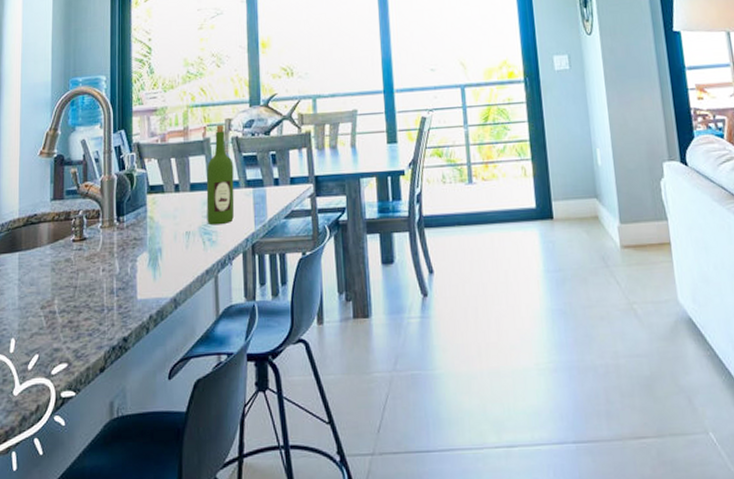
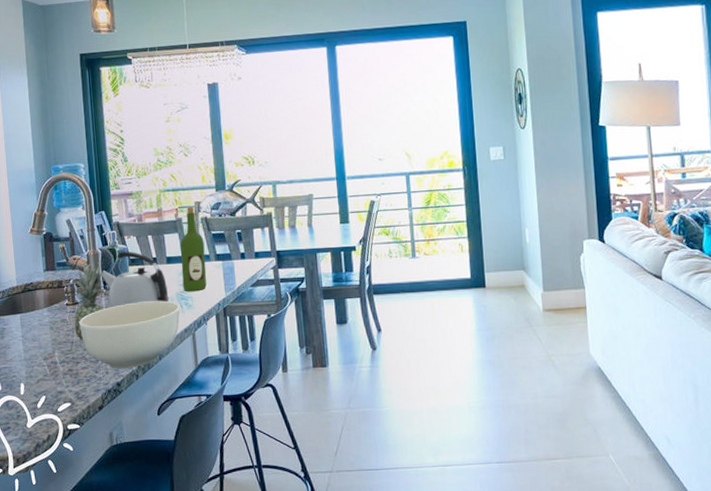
fruit: none [79,189,119,285] -> present [73,262,105,340]
bowl: none [86,235,202,321] -> present [79,300,180,369]
kettle: none [113,176,189,245] -> present [99,251,168,308]

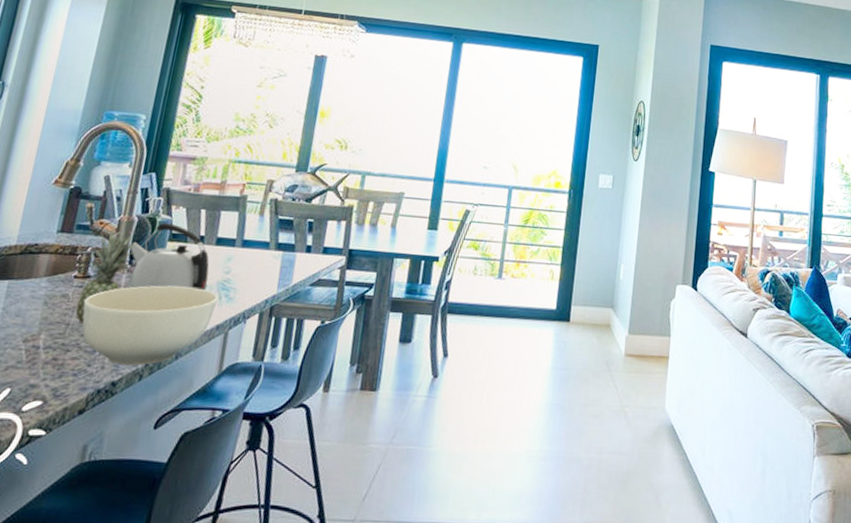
wine bottle: present [180,206,207,292] -> none [227,184,268,283]

